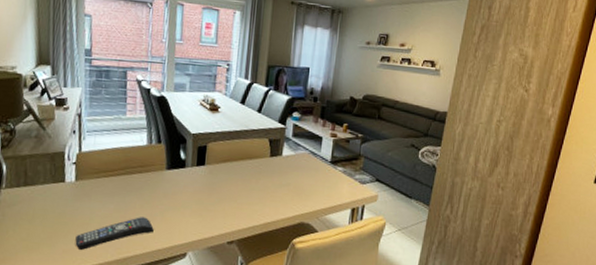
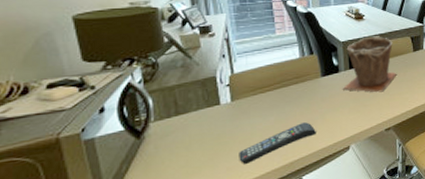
plant pot: none [187,132,249,198] -> present [343,36,397,93]

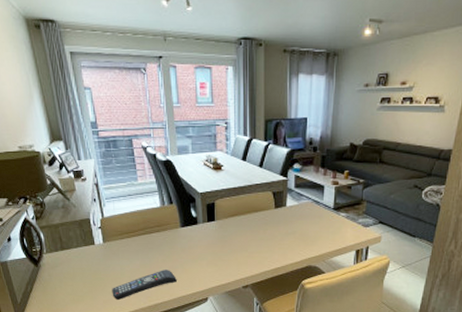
plant pot: present [343,36,397,93] -> none [201,189,257,249]

